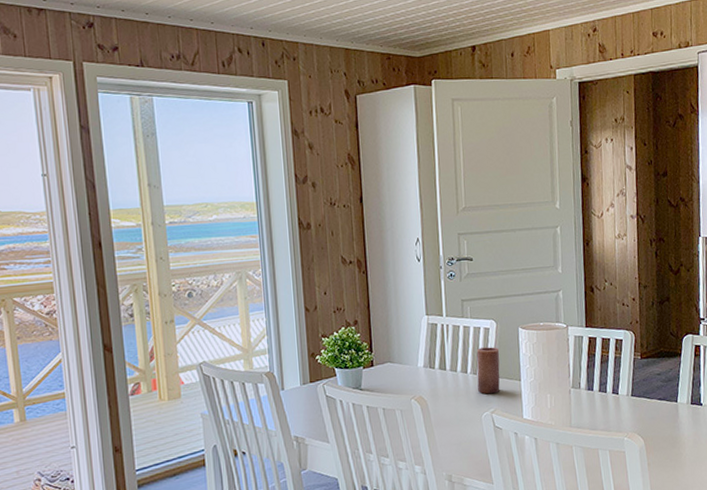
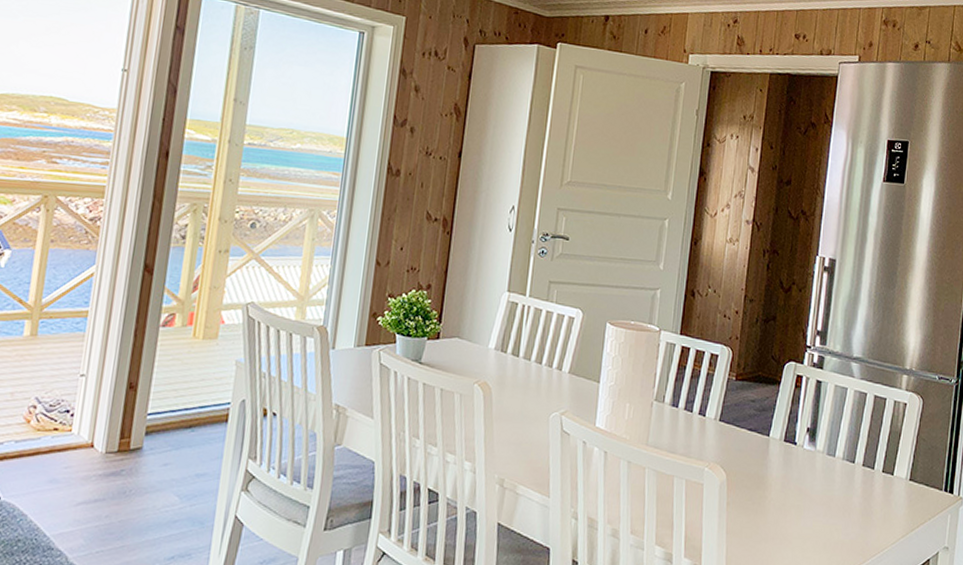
candle: present [476,347,500,394] -> none [550,338,582,393]

